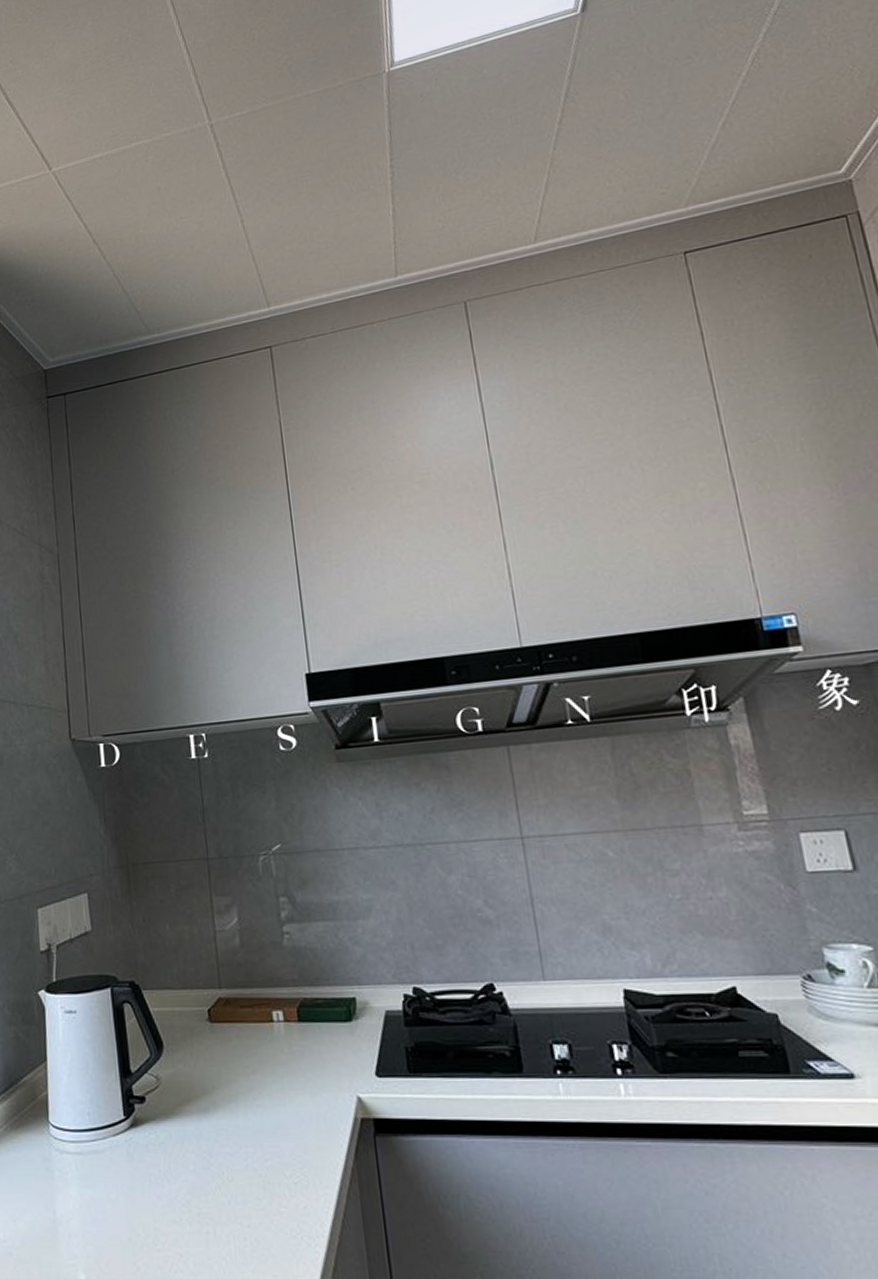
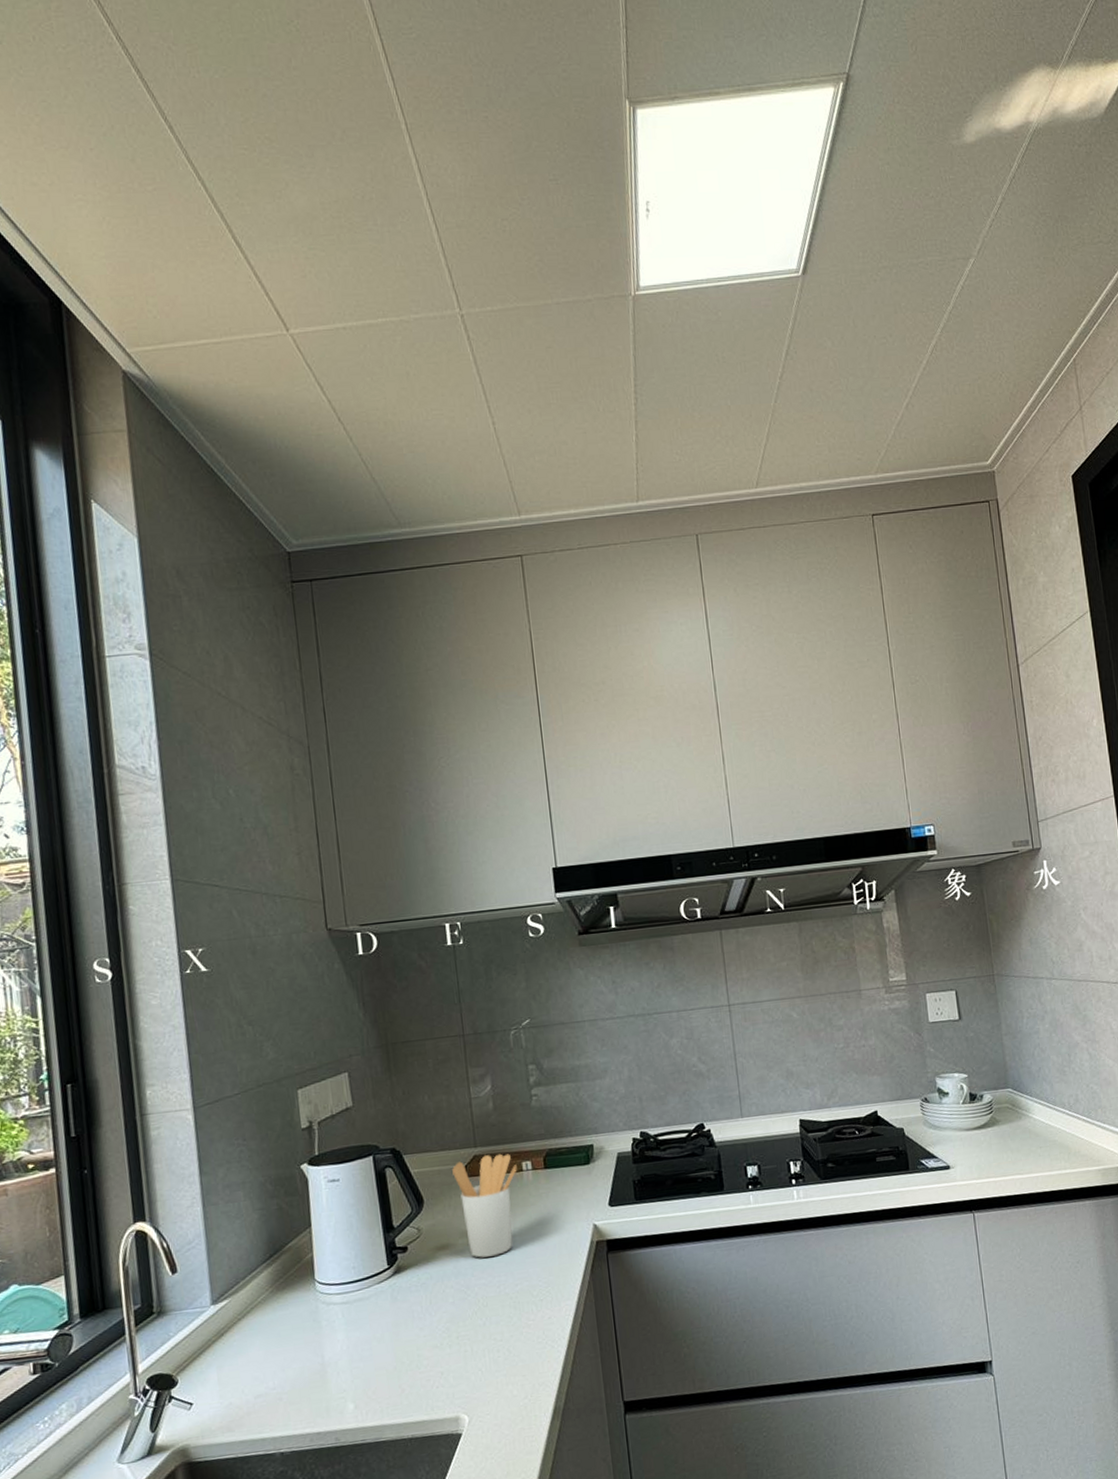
utensil holder: none [194,998,267,1121] -> present [452,1153,517,1258]

